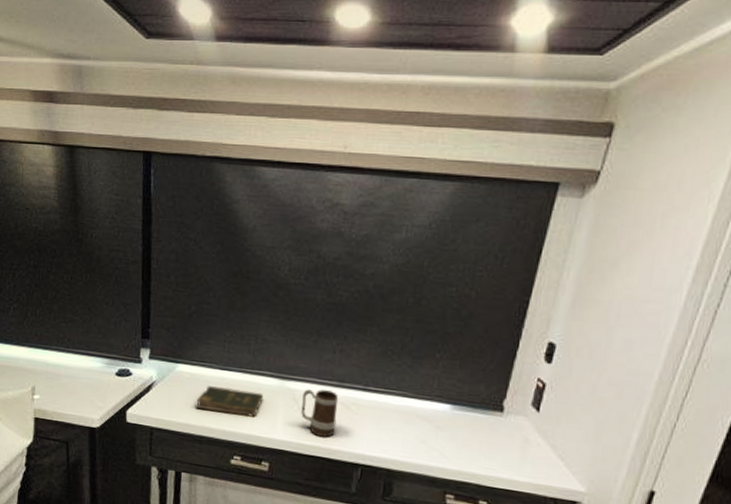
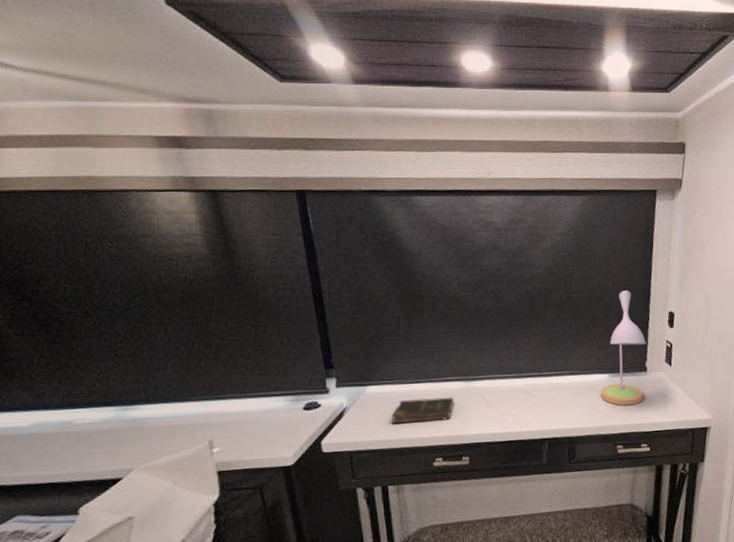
mug: present [301,389,339,438] -> none [489,382,522,424]
desk lamp: none [436,305,509,450] -> present [600,290,646,406]

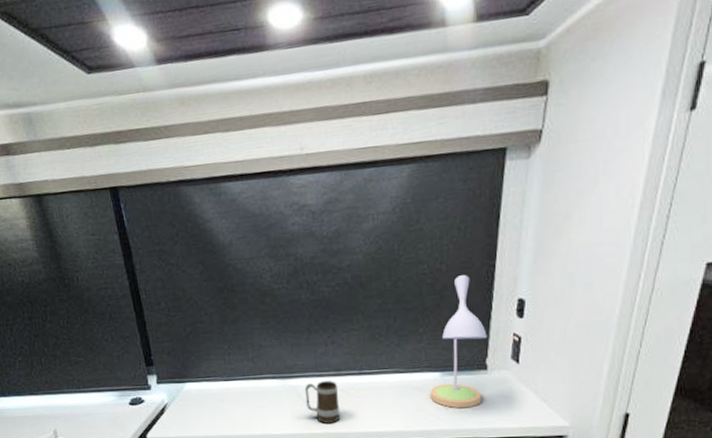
bible: present [391,397,454,423] -> none [209,395,270,421]
mug: none [489,382,522,424] -> present [305,381,340,424]

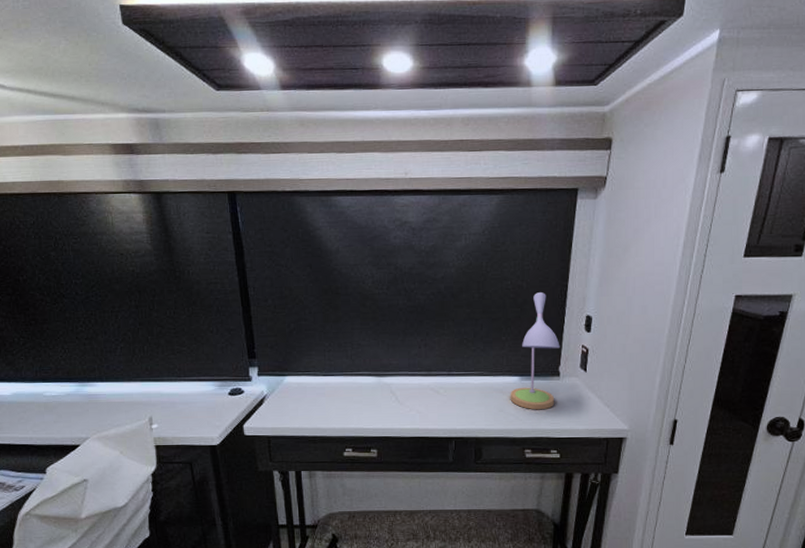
mug: present [305,381,340,424] -> none [398,380,429,421]

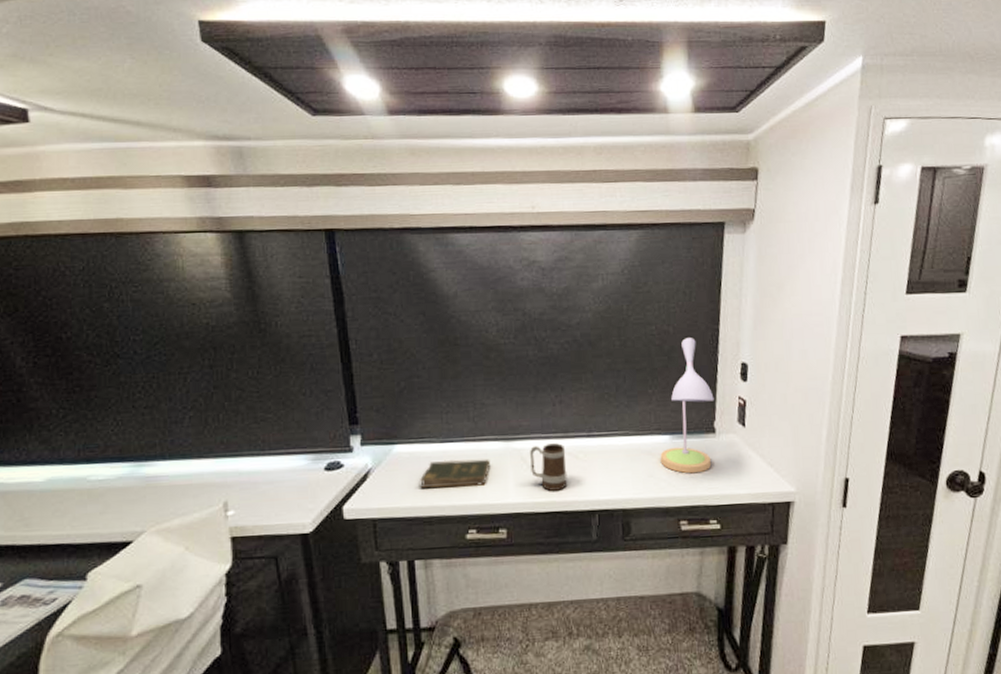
bible: none [306,390,365,413] -> present [420,459,491,488]
mug: none [398,380,429,421] -> present [530,443,568,492]

